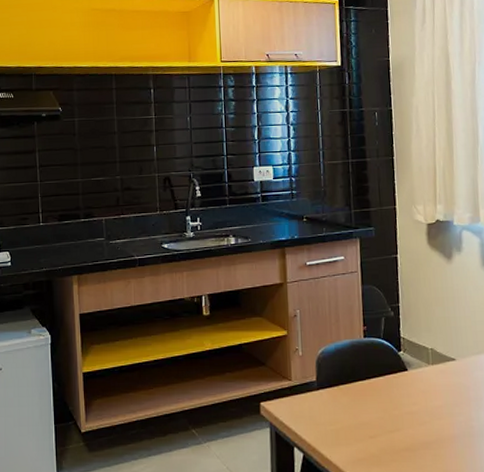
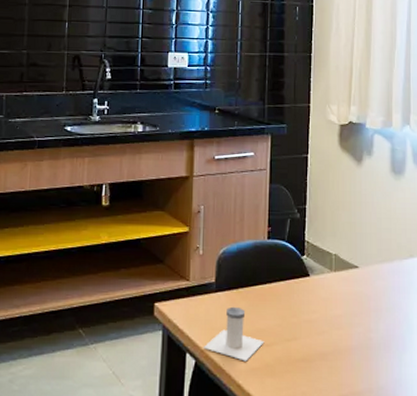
salt shaker: none [310,402,368,453] -> present [204,306,264,362]

